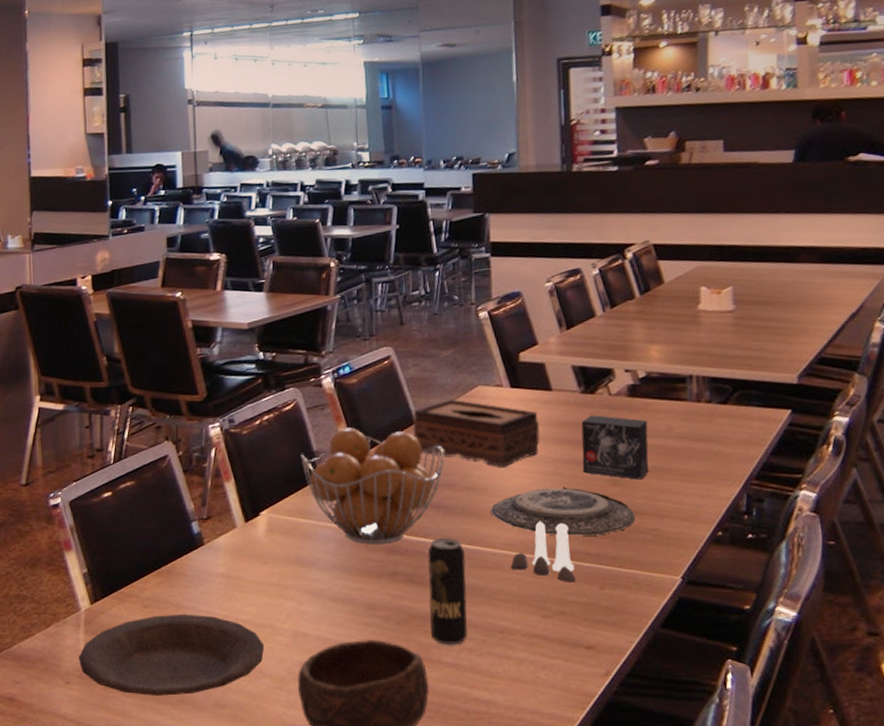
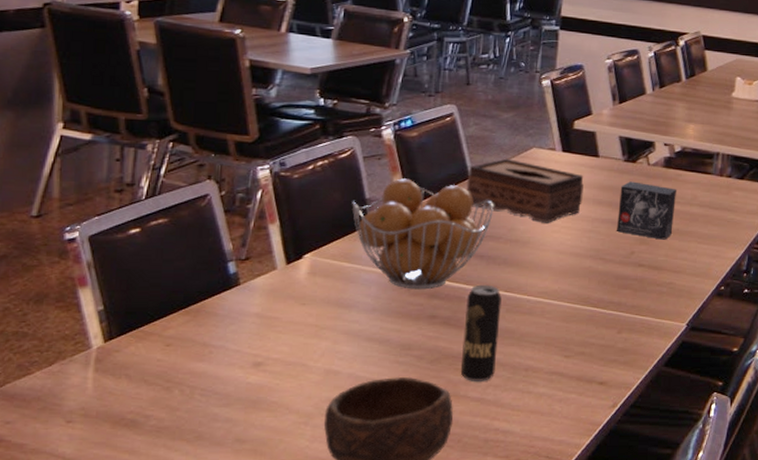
plate: present [78,614,265,696] -> none [84,352,294,433]
plate: present [490,487,635,536] -> none [530,243,655,287]
salt and pepper shaker set: present [510,521,576,582] -> none [541,272,598,327]

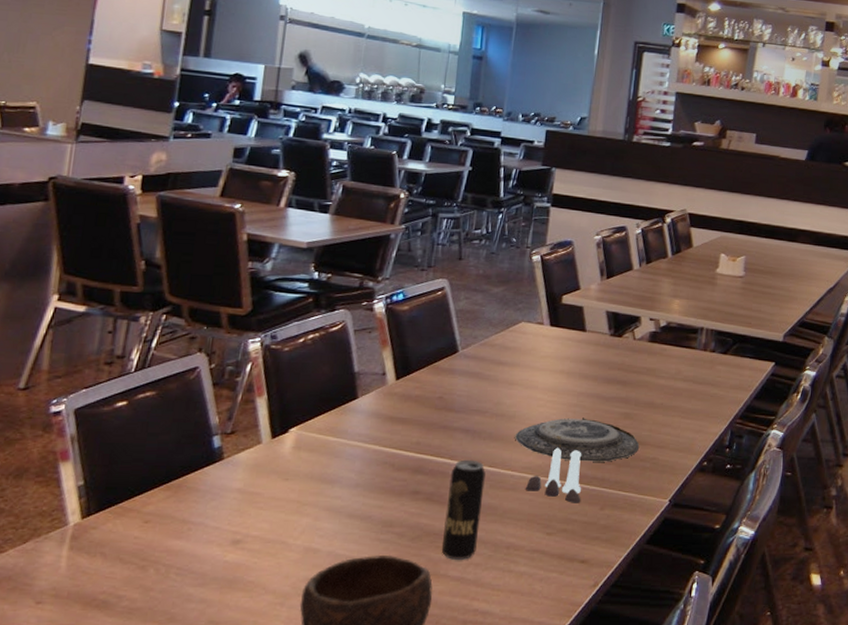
fruit basket: present [352,178,494,290] -> none [340,352,481,465]
tissue box: present [466,158,584,223] -> none [454,332,571,397]
plate: none [530,243,655,287] -> present [515,418,639,462]
salt and pepper shaker set: none [541,272,598,327] -> present [525,447,581,503]
small box: present [617,181,678,240] -> none [602,356,662,415]

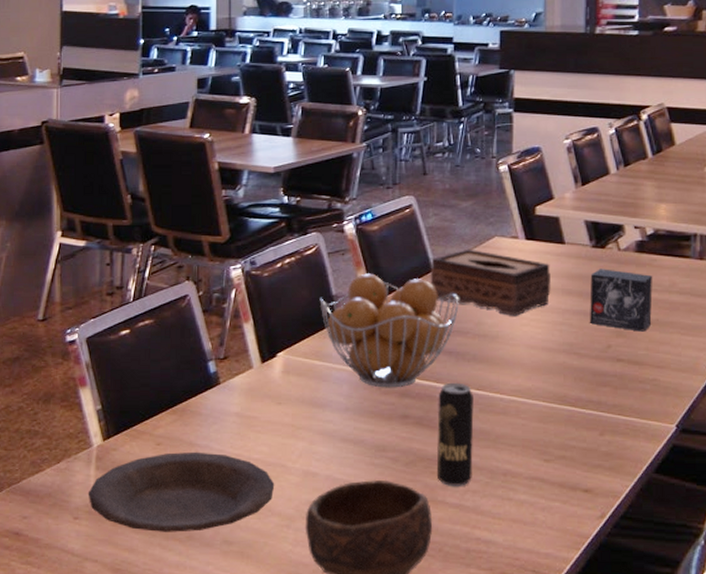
plate: none [56,529,272,614] -> present [87,451,275,532]
fruit basket: none [340,352,481,465] -> present [319,273,459,388]
tissue box: none [454,332,571,397] -> present [430,249,551,316]
plate: present [515,418,639,462] -> none [500,337,636,384]
salt and pepper shaker set: present [525,447,581,503] -> none [516,369,578,428]
small box: none [602,356,662,415] -> present [590,269,653,332]

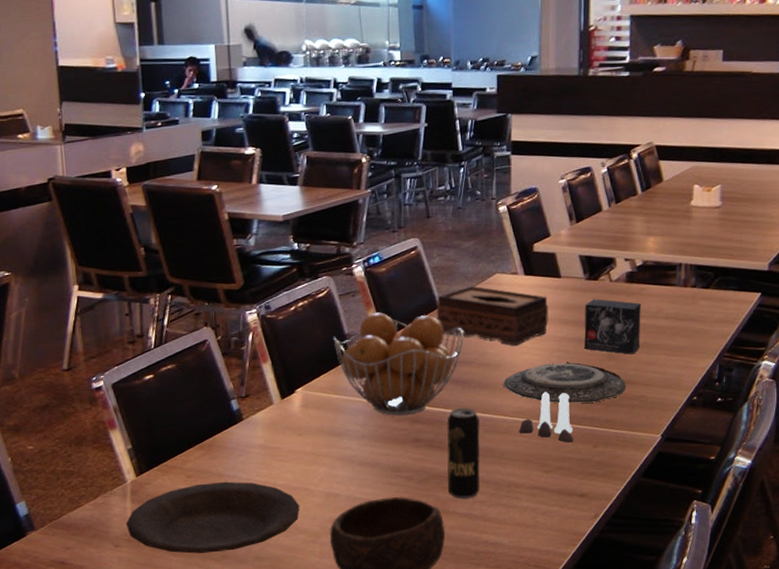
plate: none [500,337,636,384] -> present [503,362,626,404]
salt and pepper shaker set: none [516,369,578,428] -> present [518,391,574,443]

